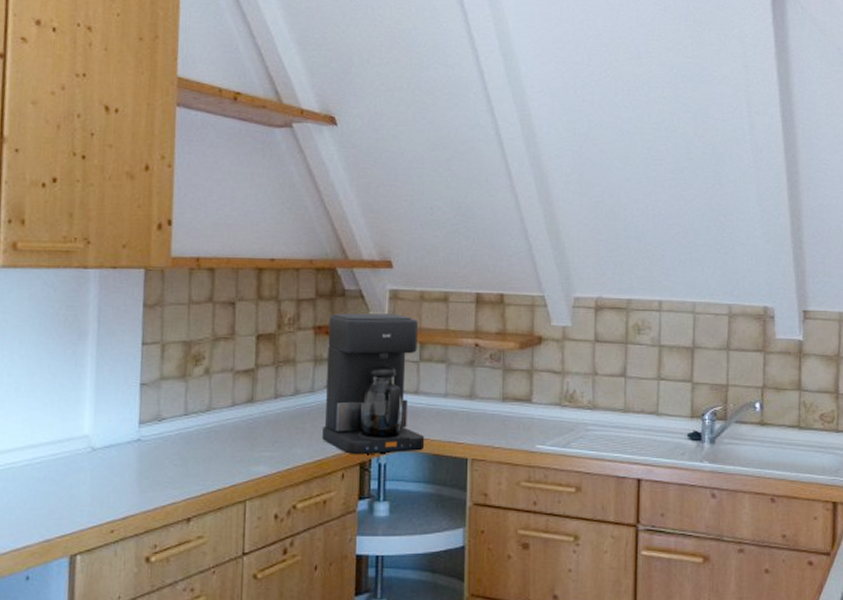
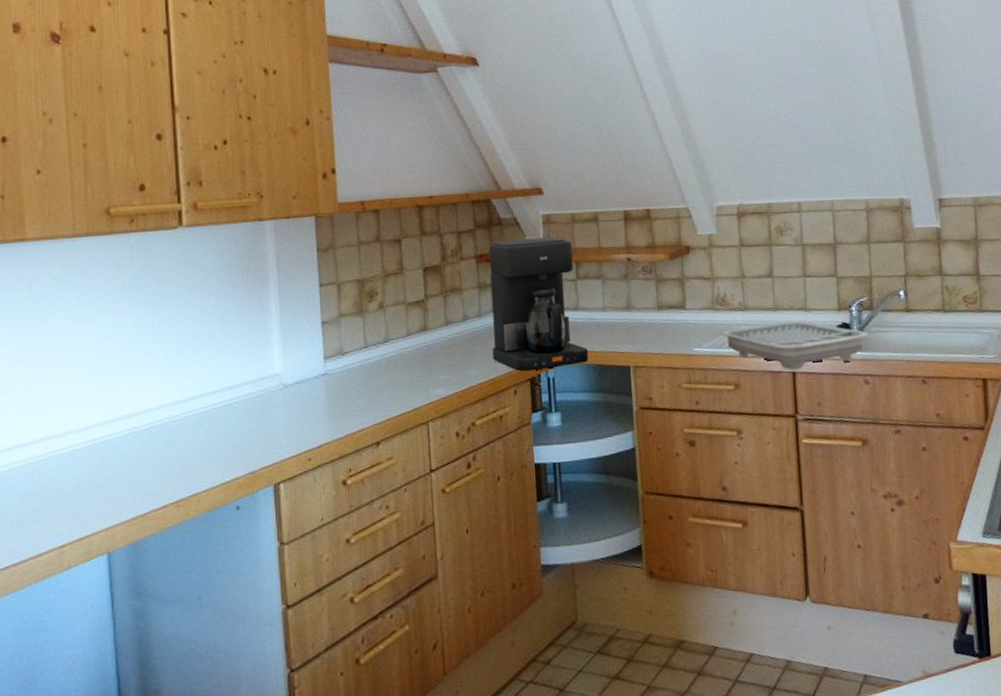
dish rack: none [567,424,720,478] -> present [721,320,869,371]

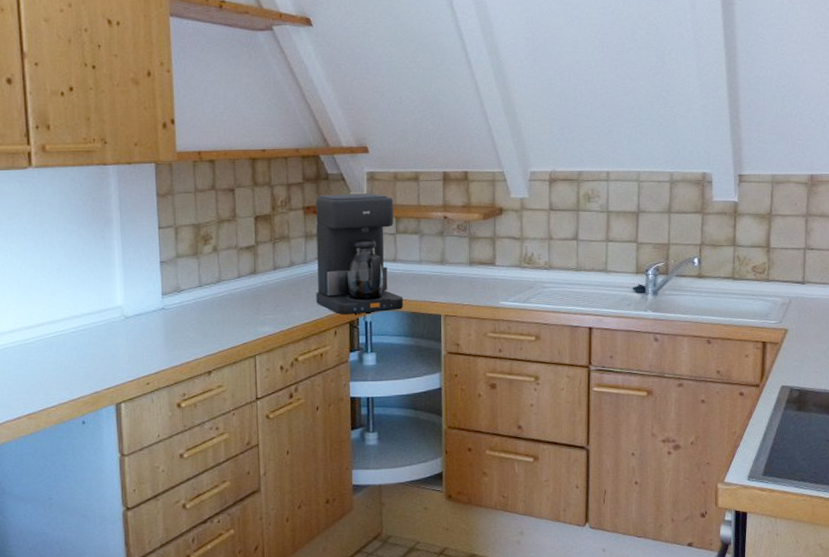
dish rack: present [721,320,869,371] -> none [526,280,662,326]

